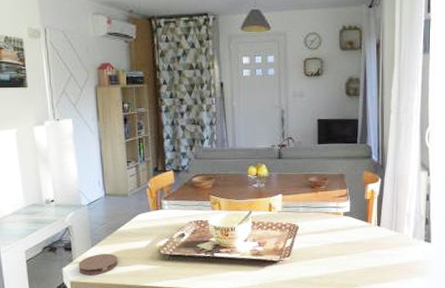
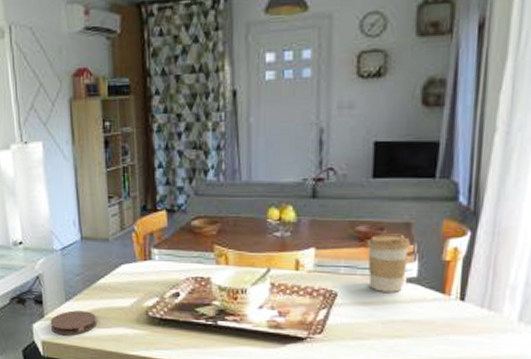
coffee cup: none [316,182,344,223] -> present [367,233,410,292]

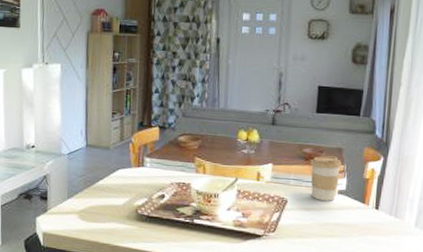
coaster: present [50,310,96,336] -> none [52,206,93,229]

